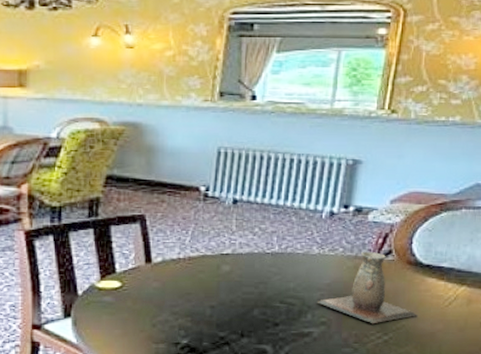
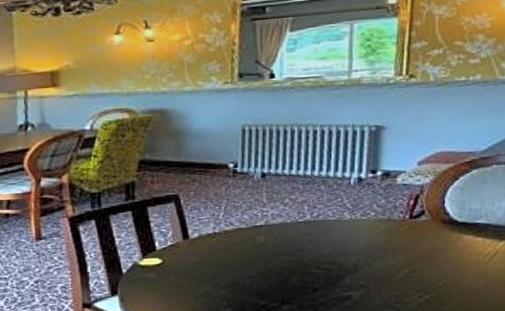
decorative vase: present [317,251,418,324] -> none [354,213,459,284]

